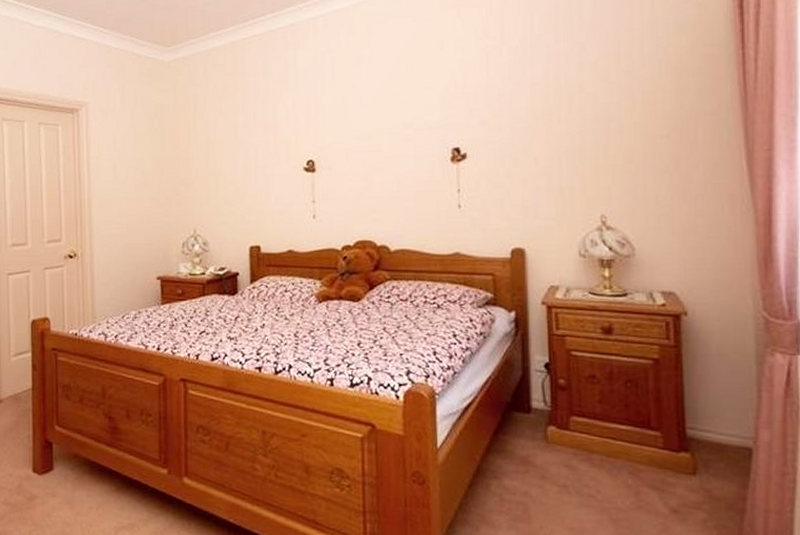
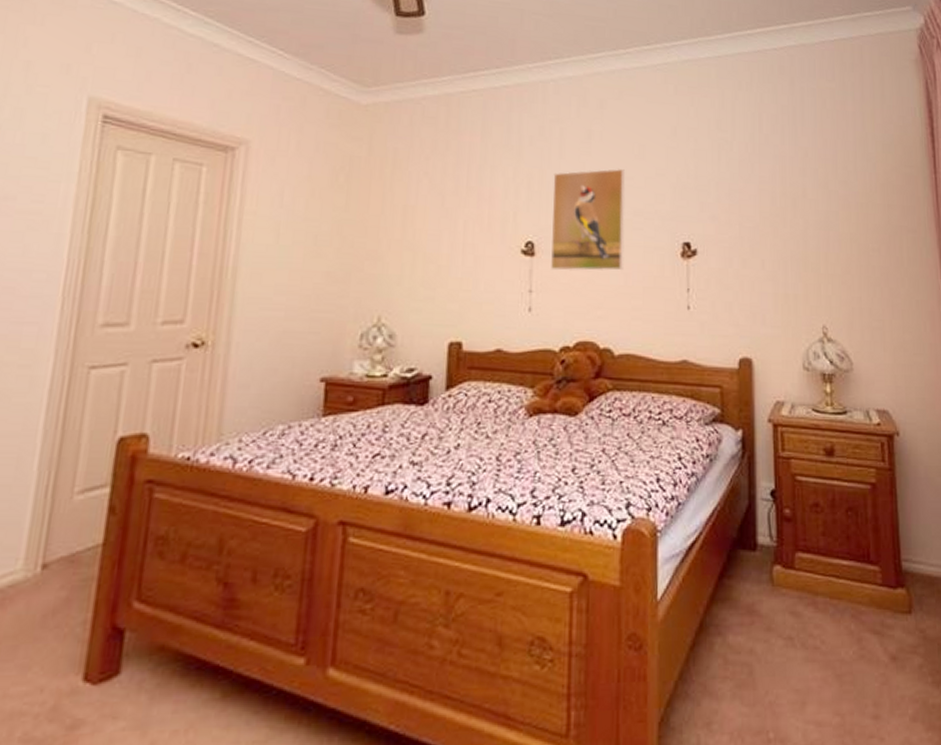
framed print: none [328,88,396,183] -> present [551,169,625,271]

